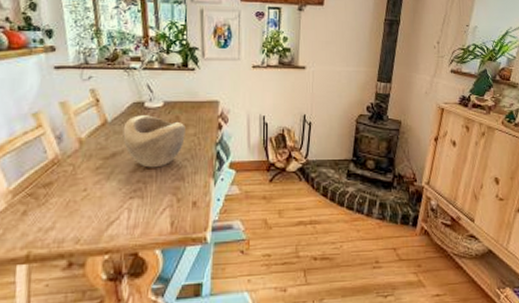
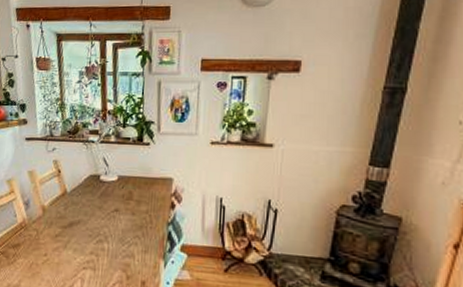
decorative bowl: present [123,115,186,168] -> none [79,188,138,242]

